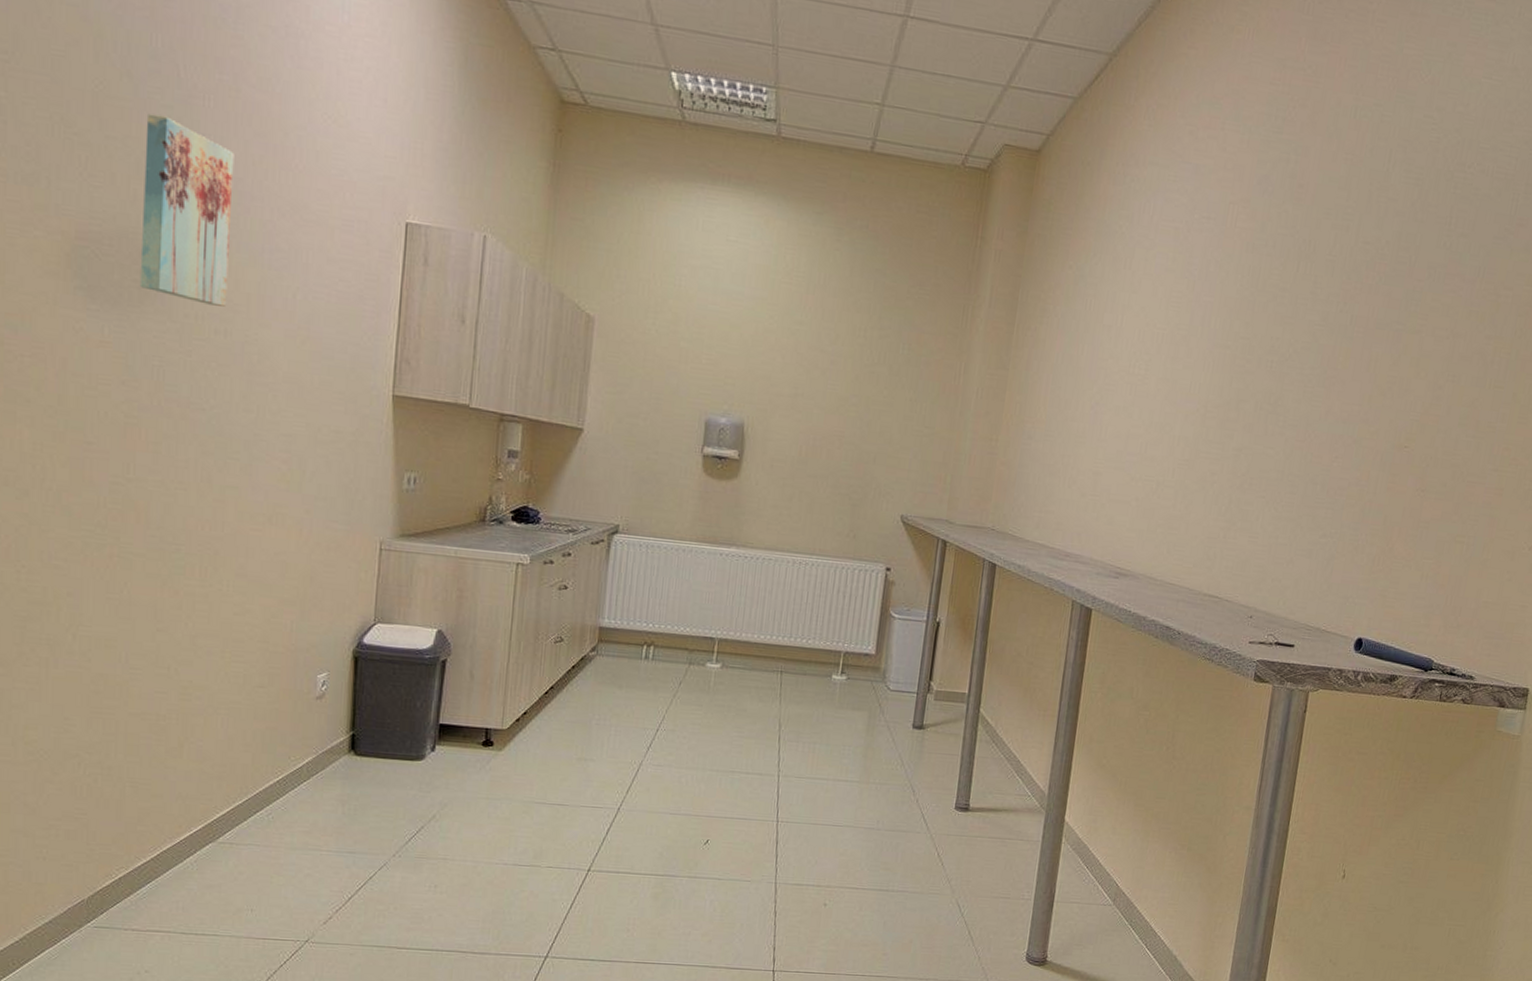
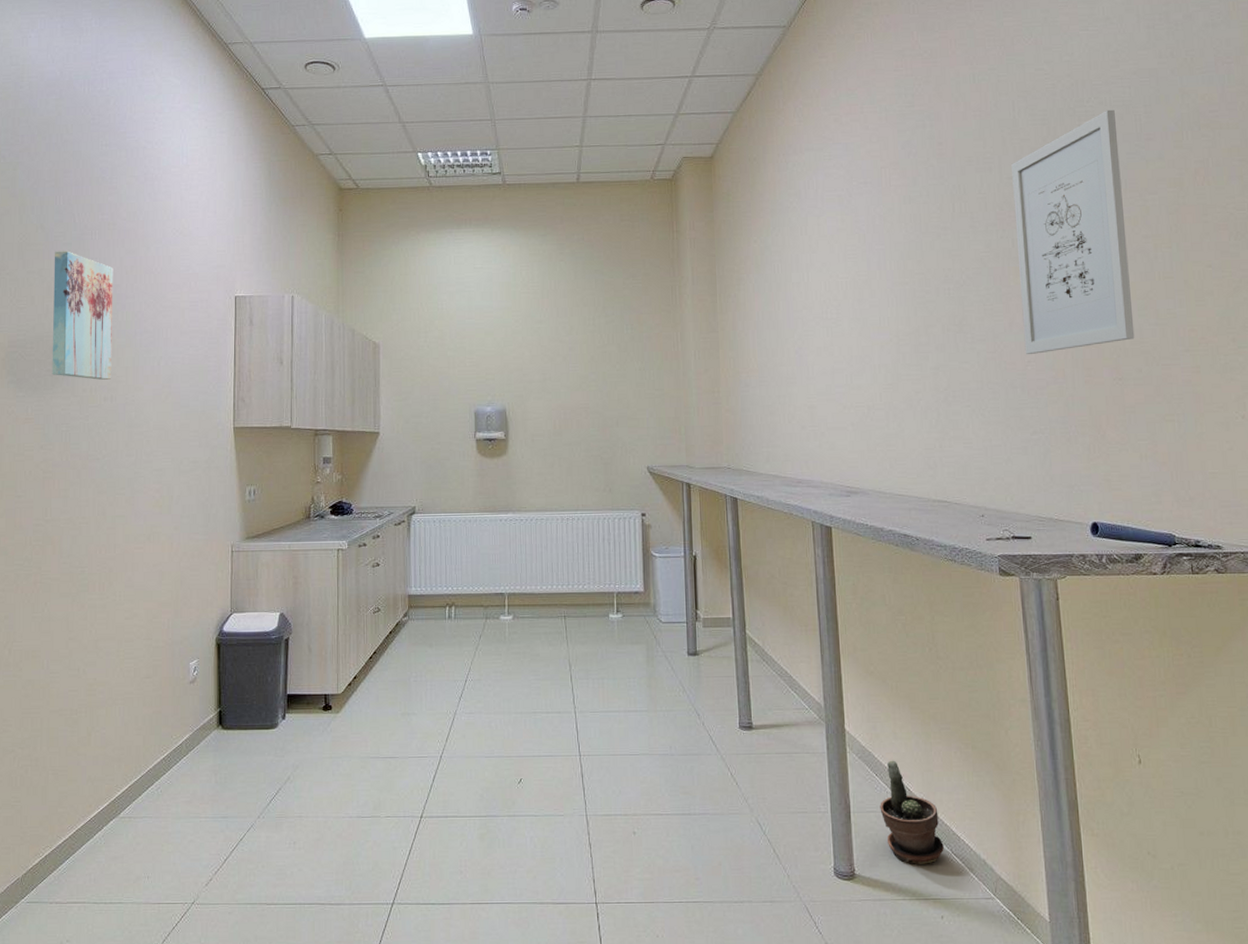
potted plant: none [1084,854,1141,956] -> present [880,760,944,864]
wall art: none [1334,181,1495,451] -> present [1011,109,1135,354]

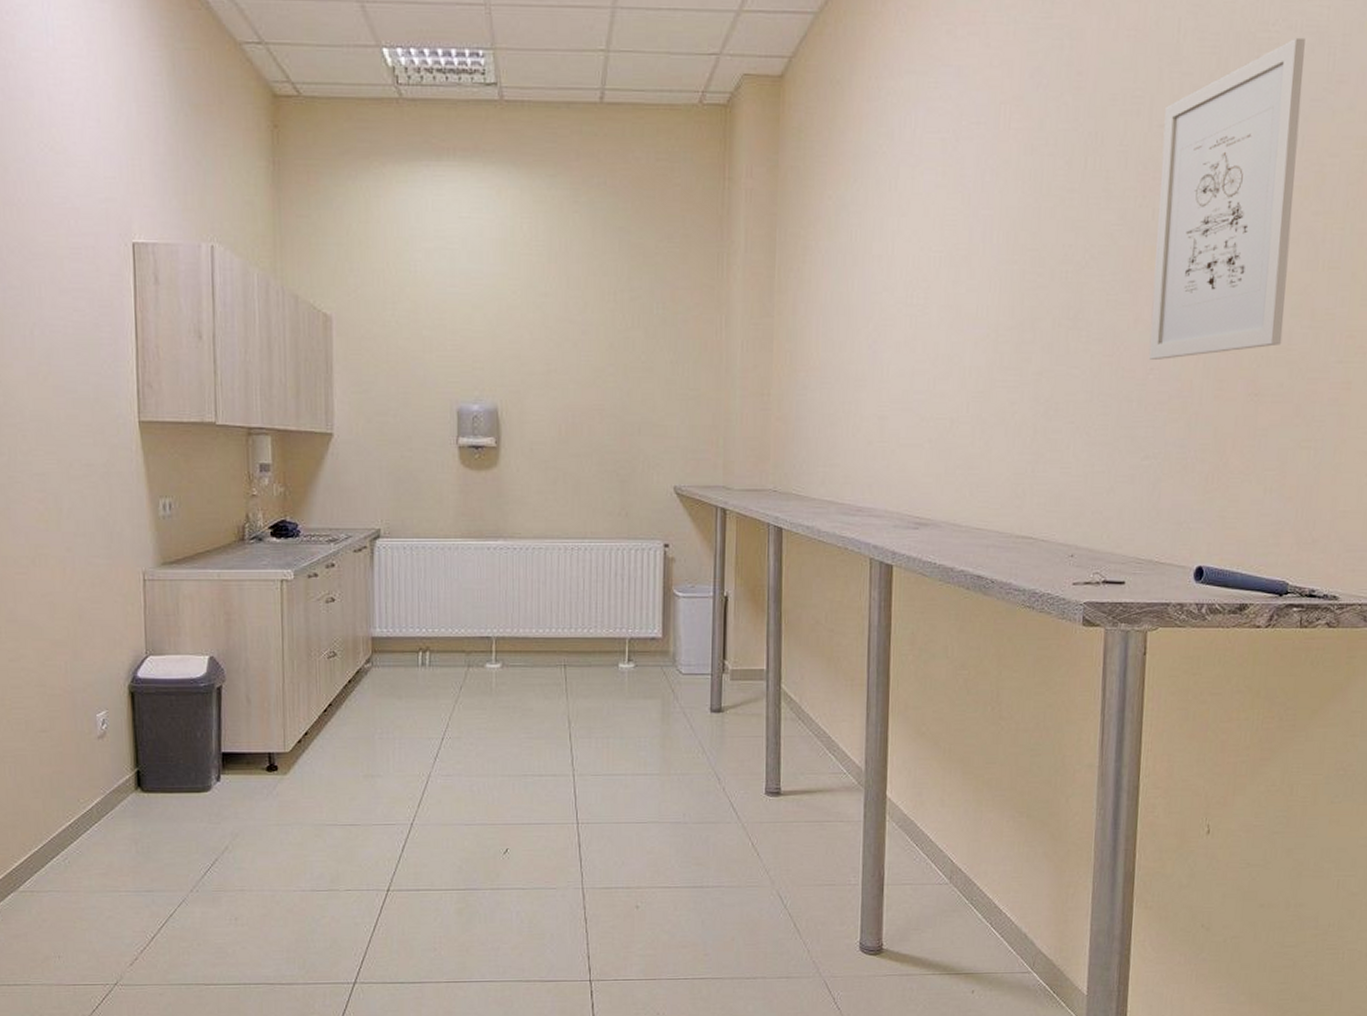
potted plant: present [880,760,944,864] -> none [917,829,983,938]

